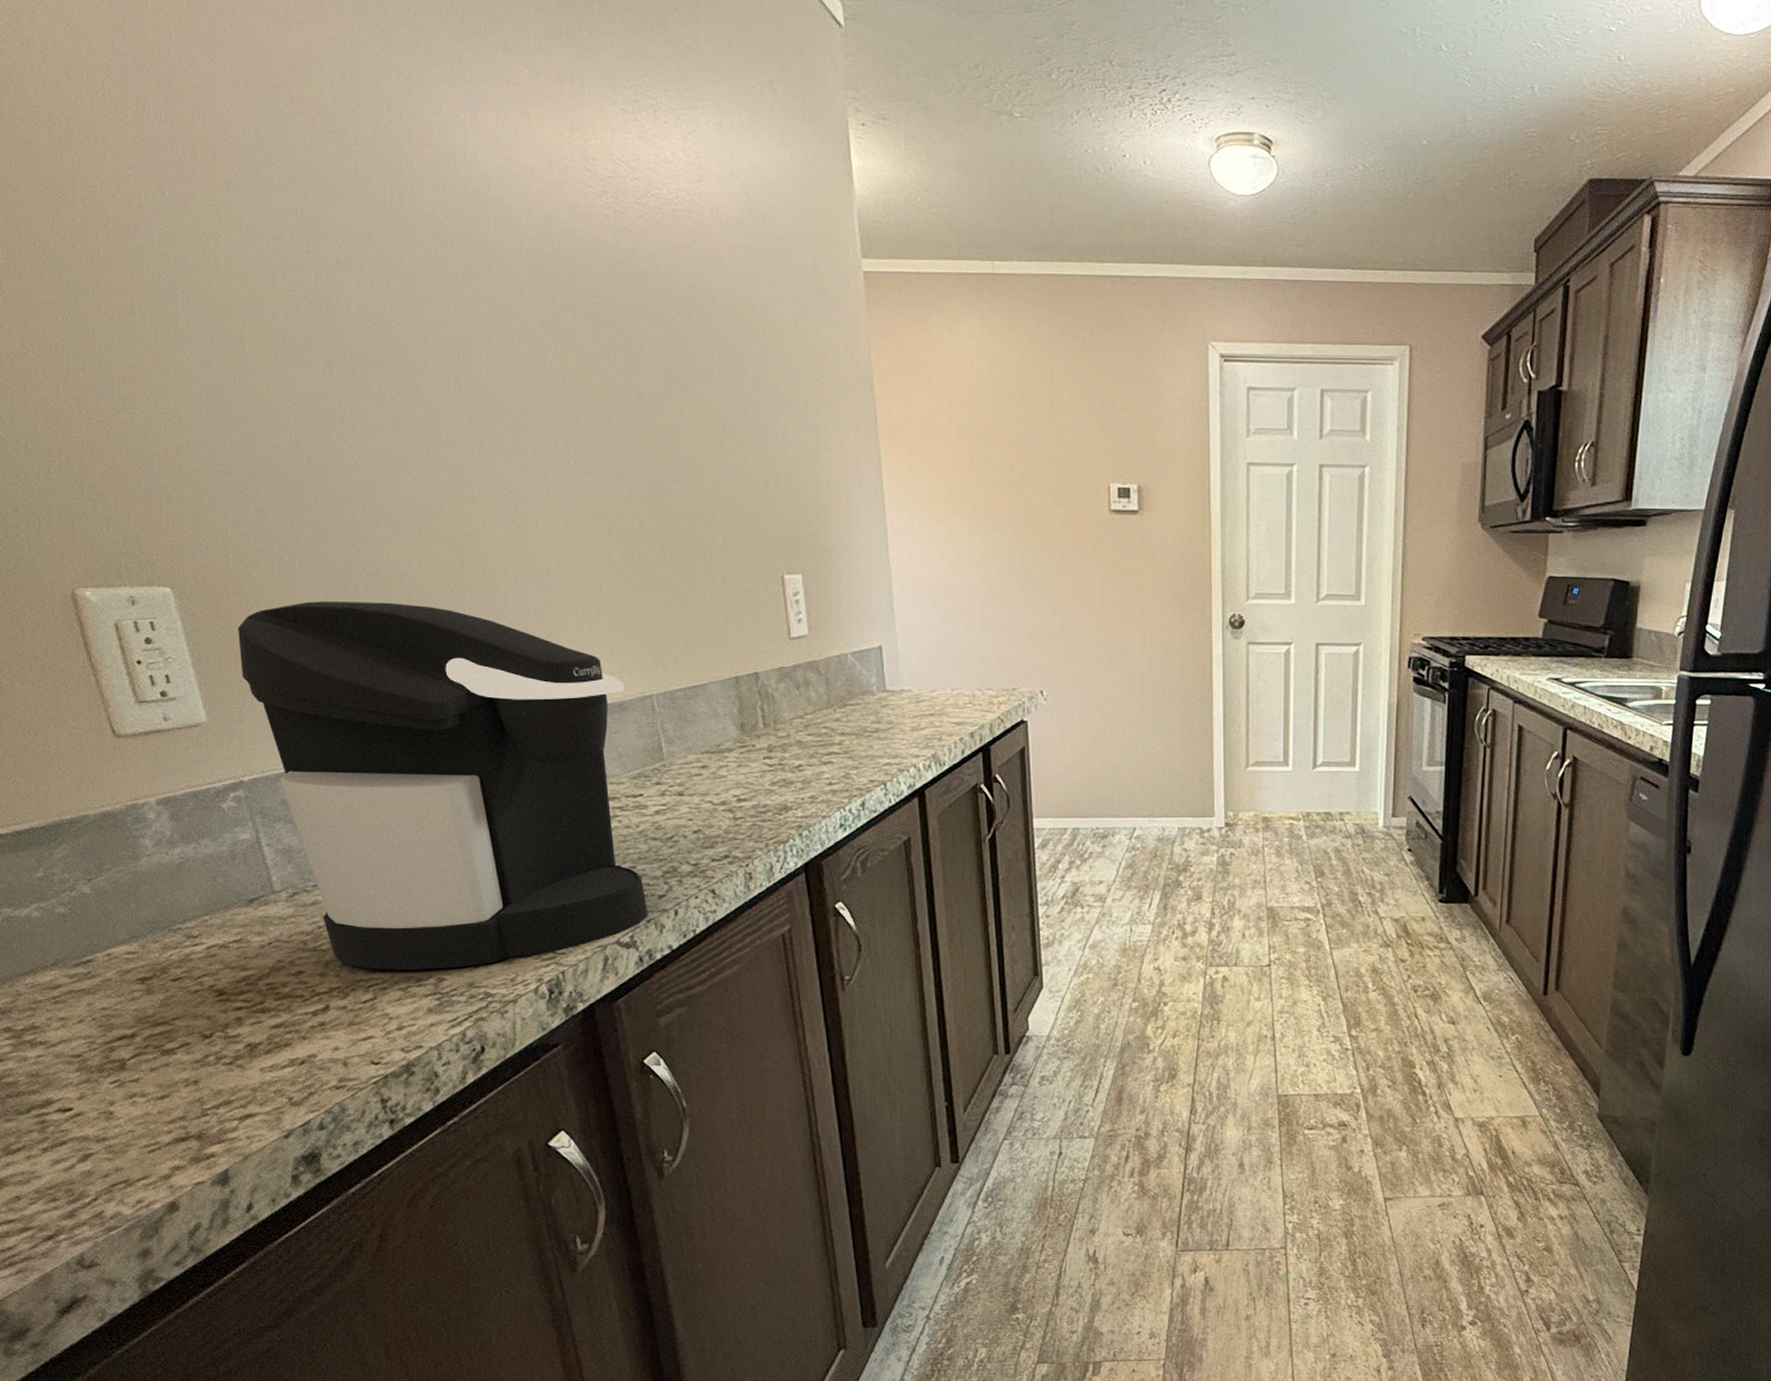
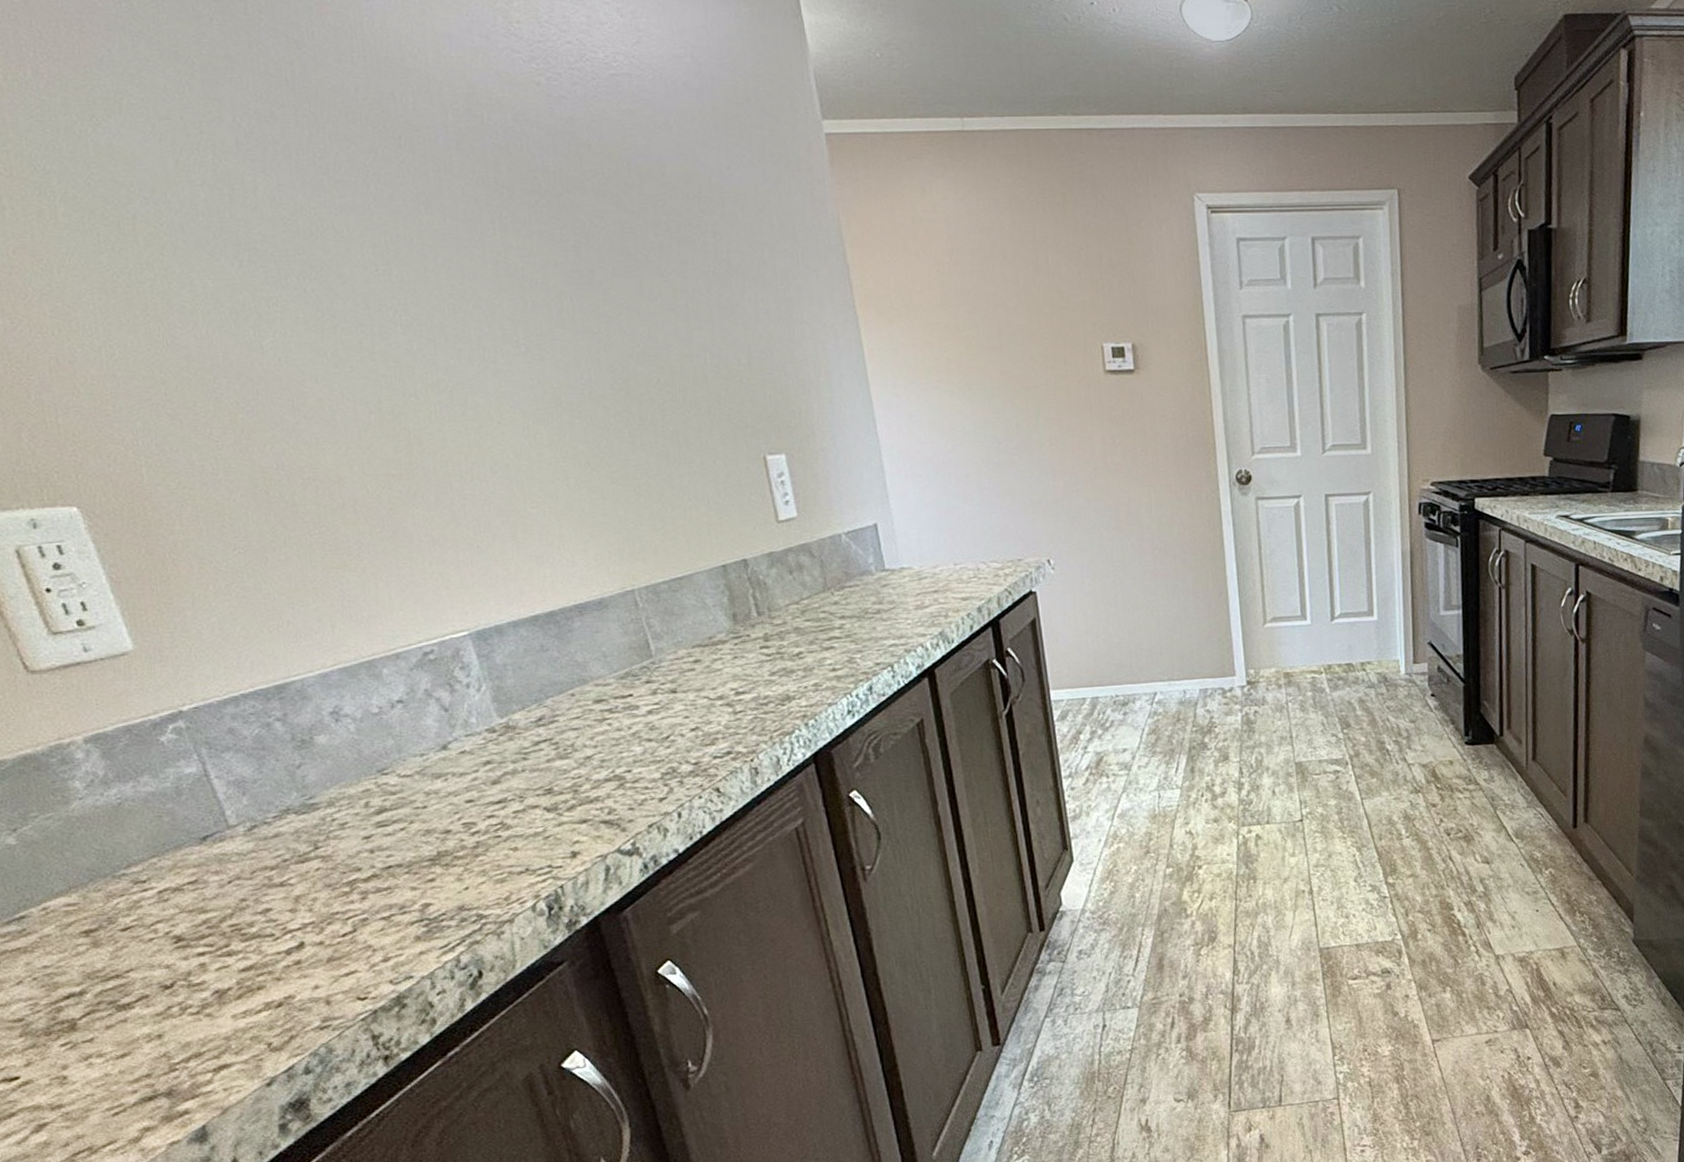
coffee maker: present [238,601,648,970] -> none [160,509,650,900]

